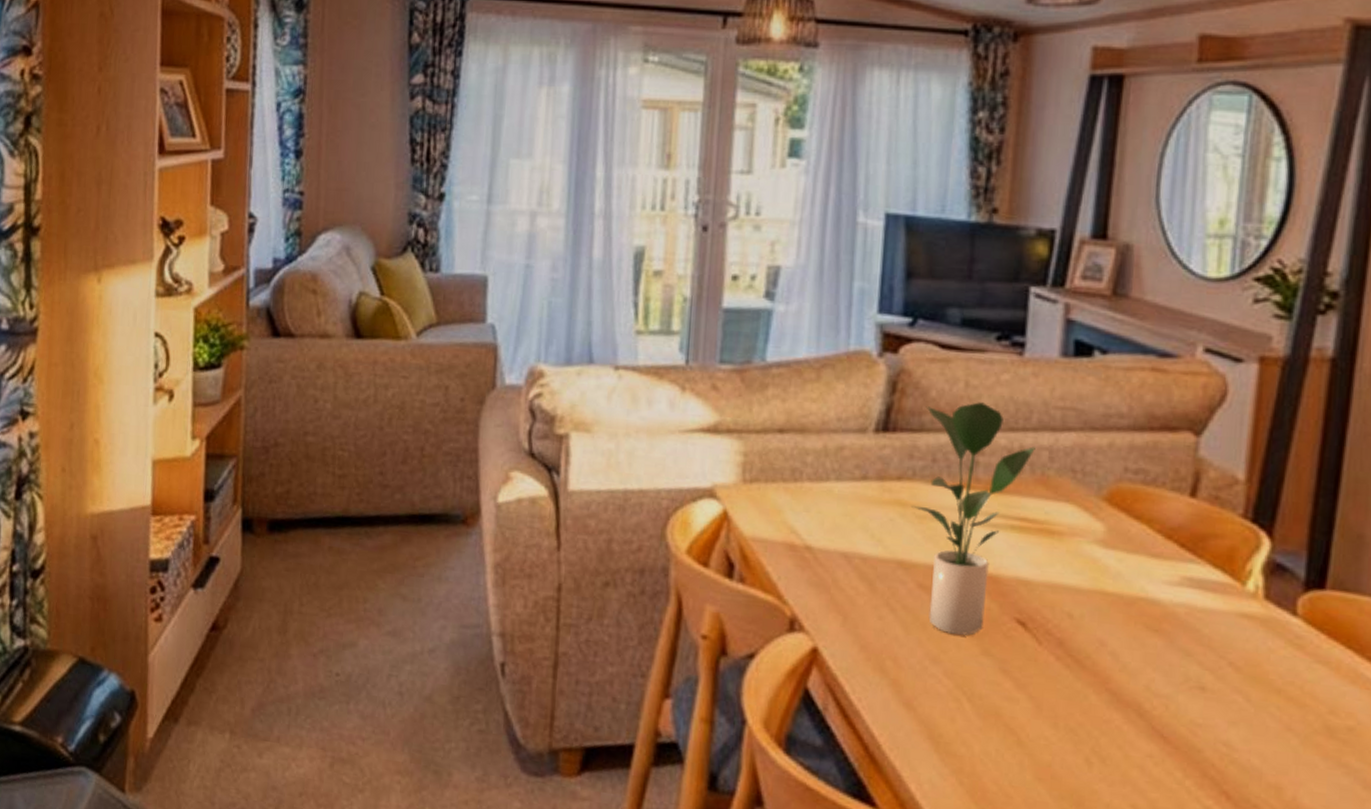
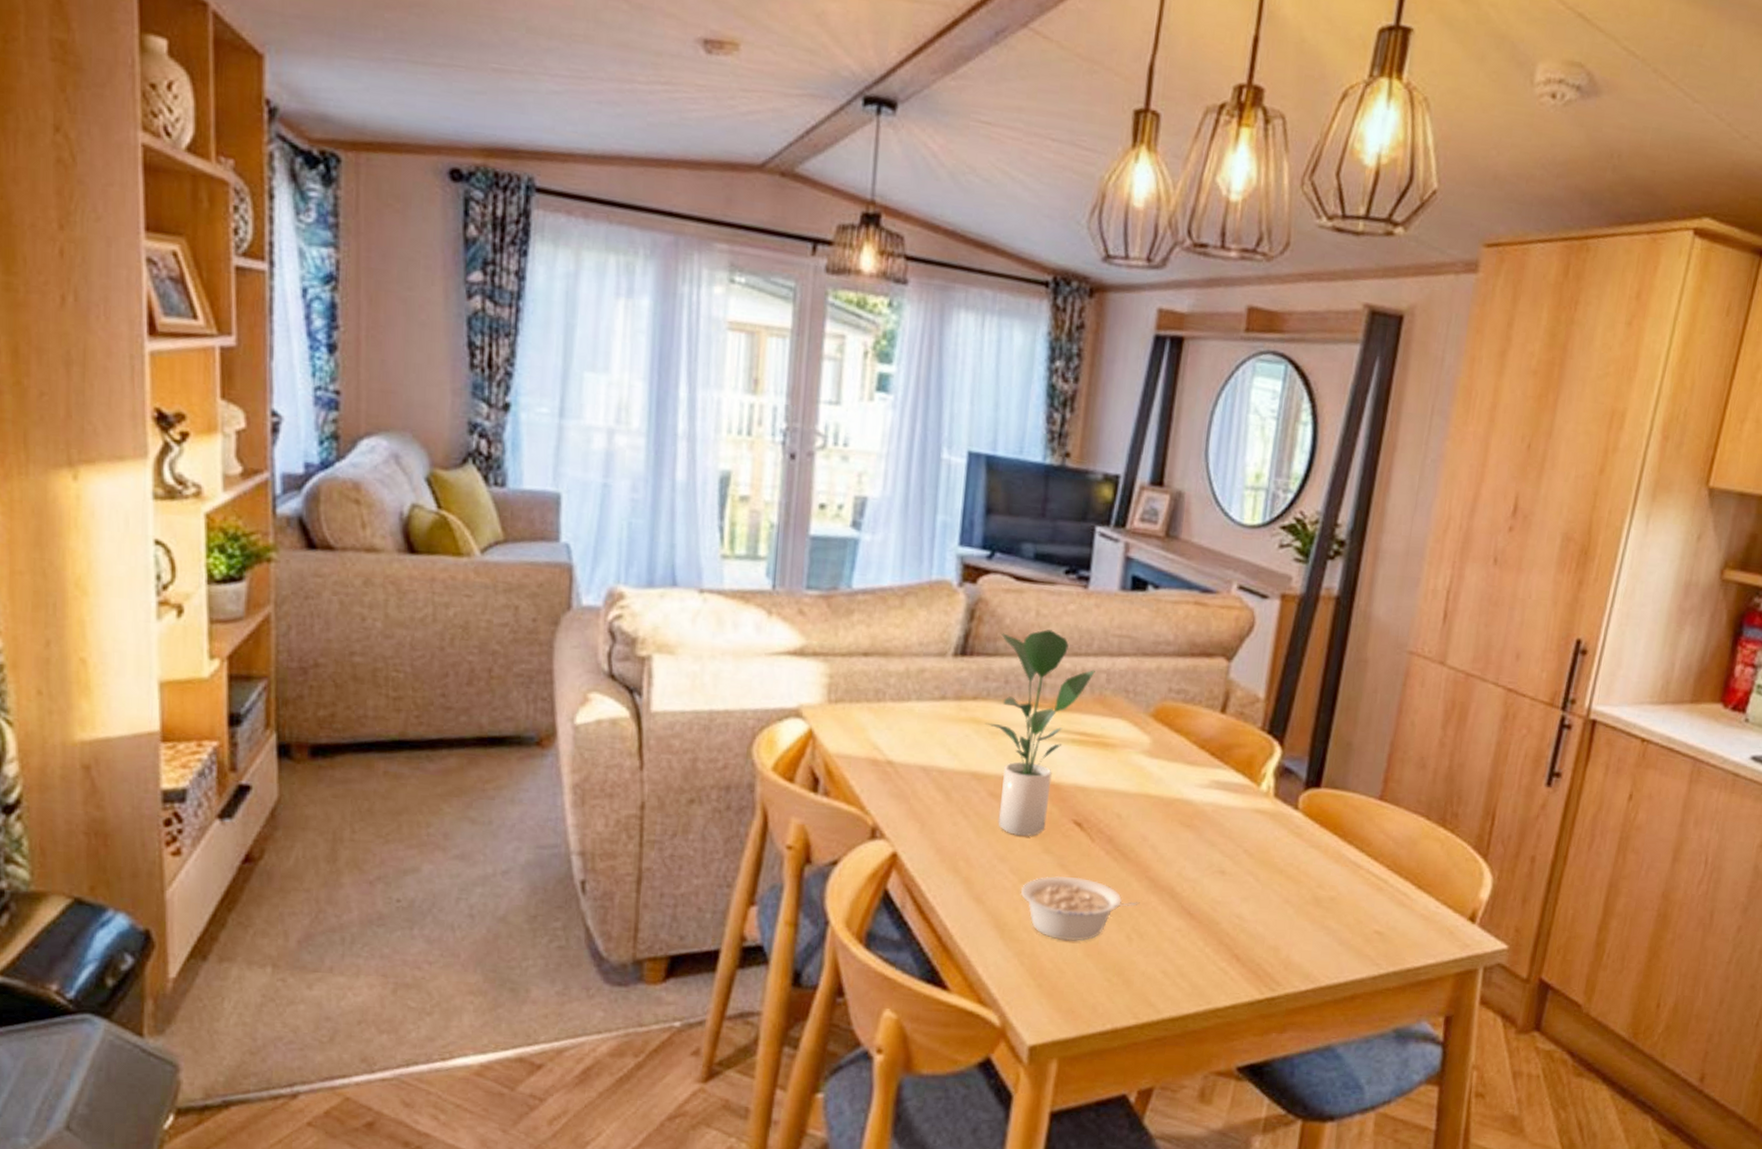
legume: none [956,682,1100,761] -> present [1020,875,1140,941]

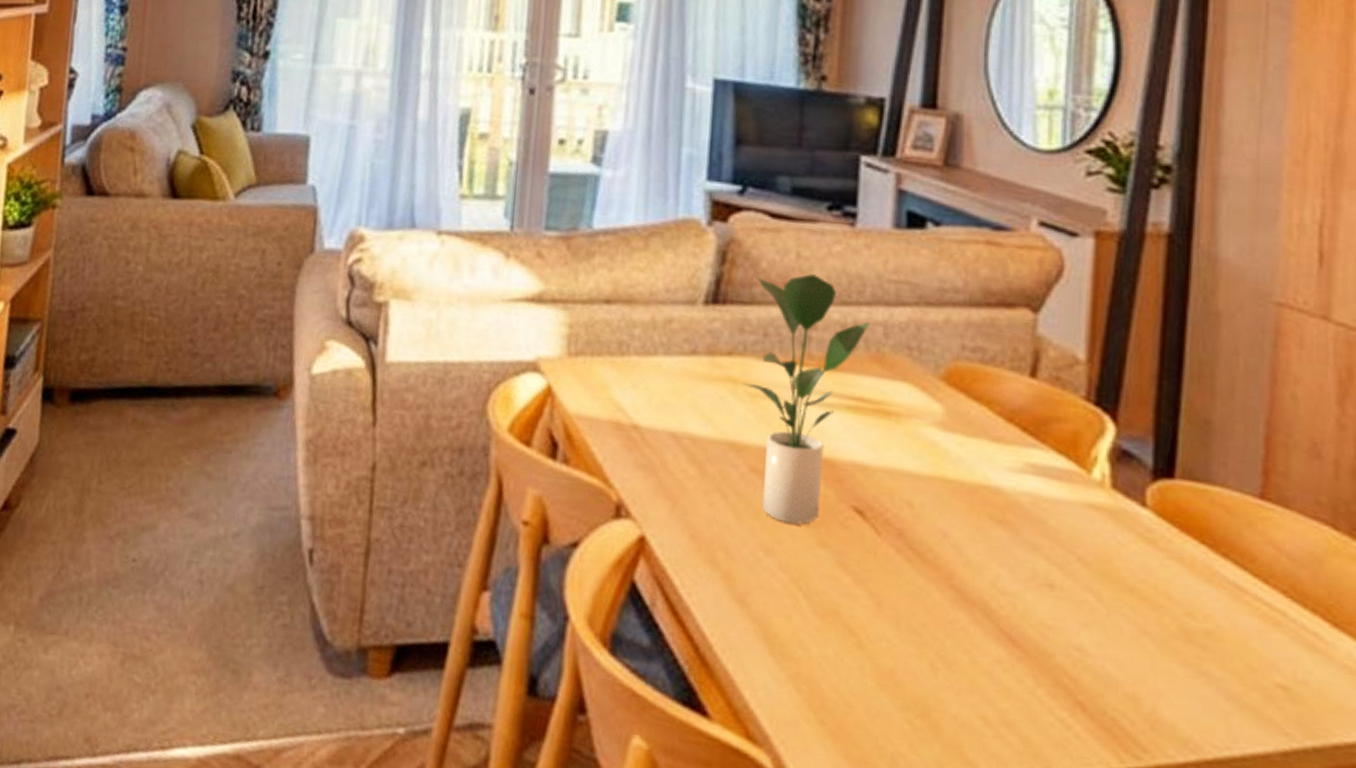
legume: present [1020,875,1140,941] -> none [792,577,944,666]

